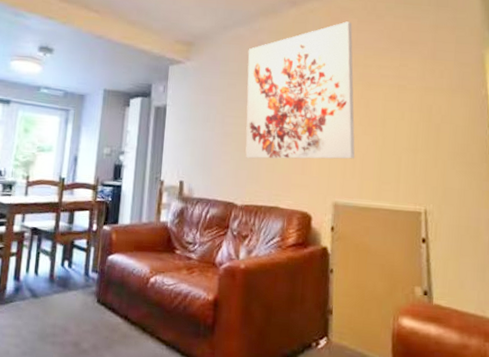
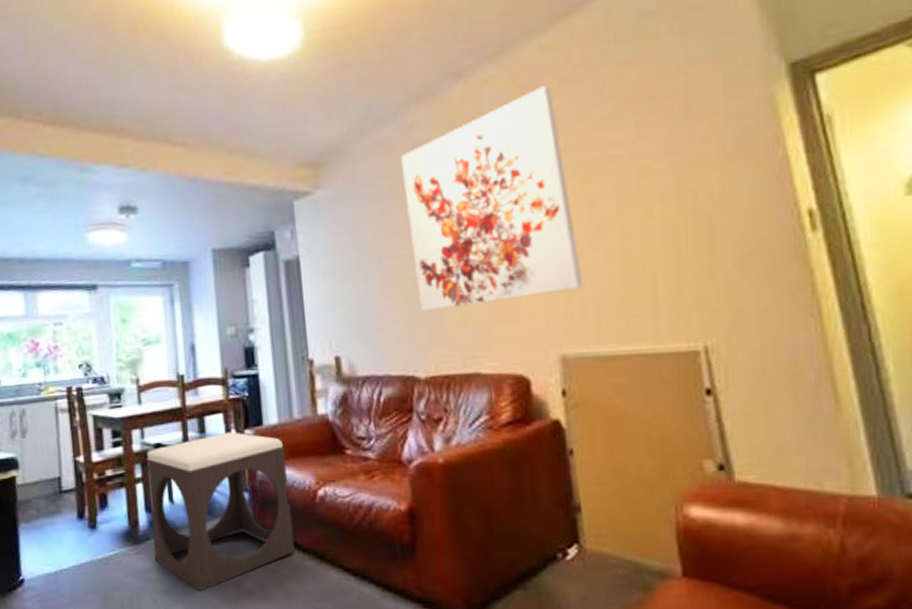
footstool: none [14,225,131,348] -> present [147,432,295,592]

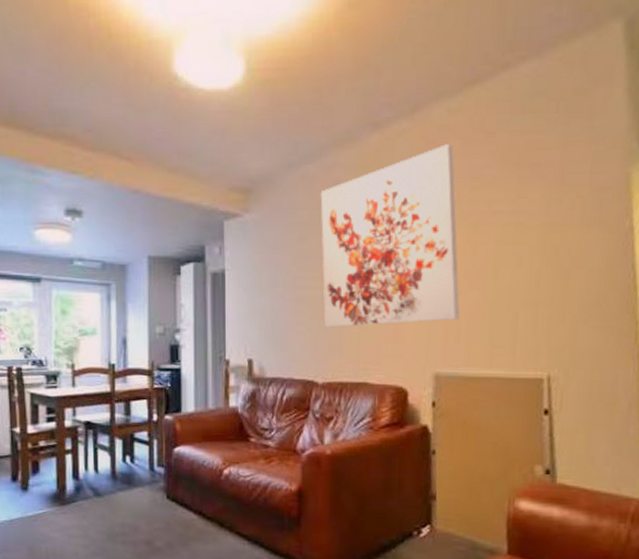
footstool: present [147,432,295,592] -> none [77,416,200,548]

